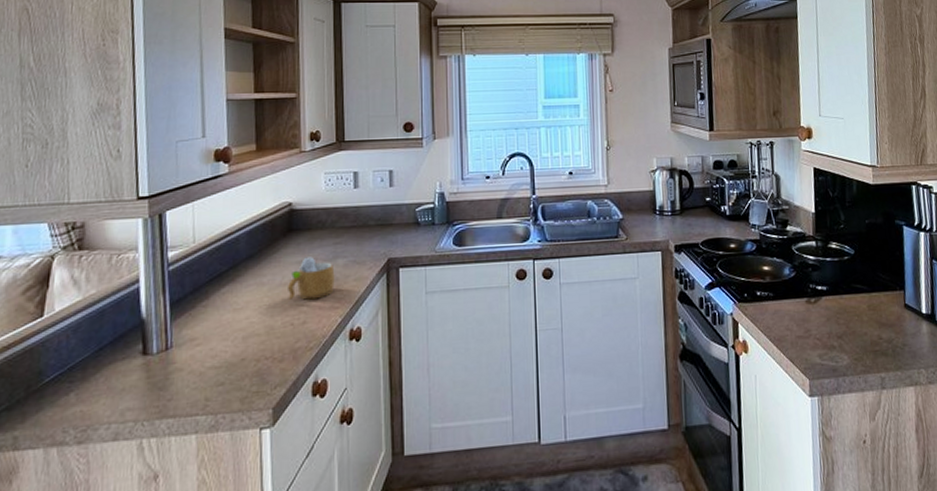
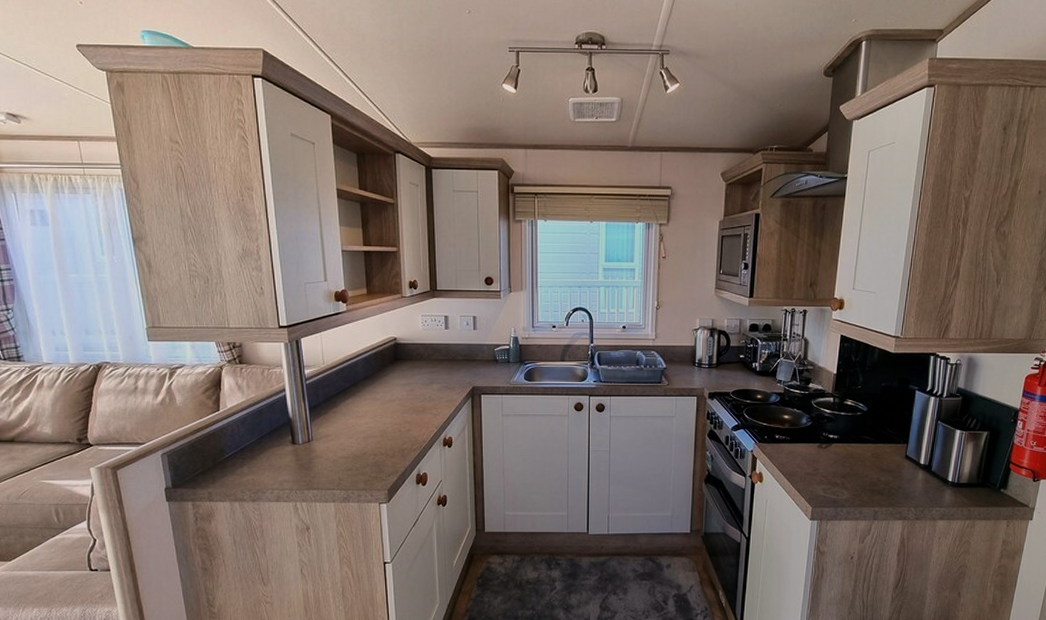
mug: present [286,257,335,300] -> none [395,381,431,414]

